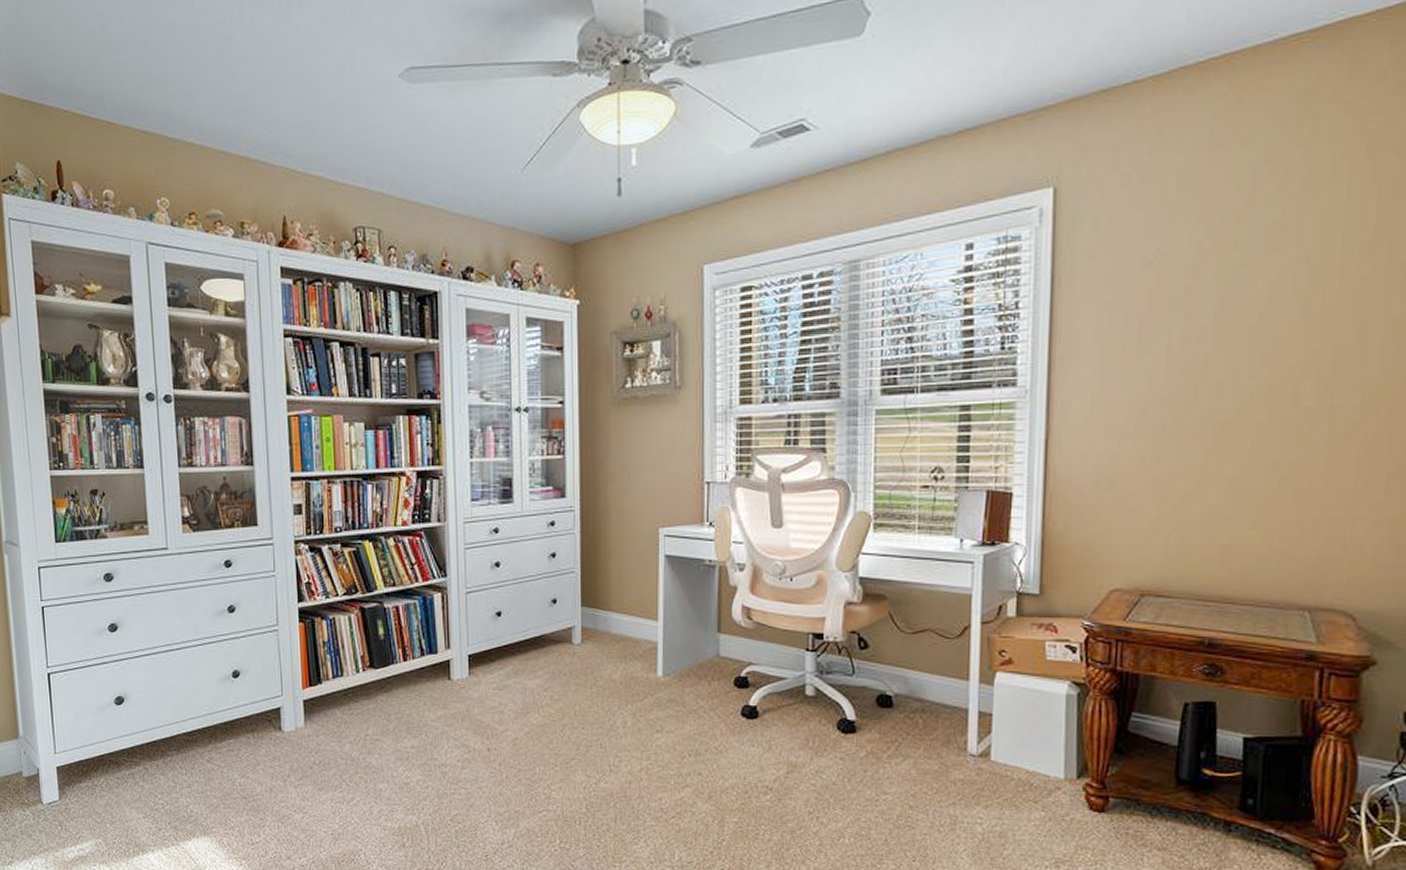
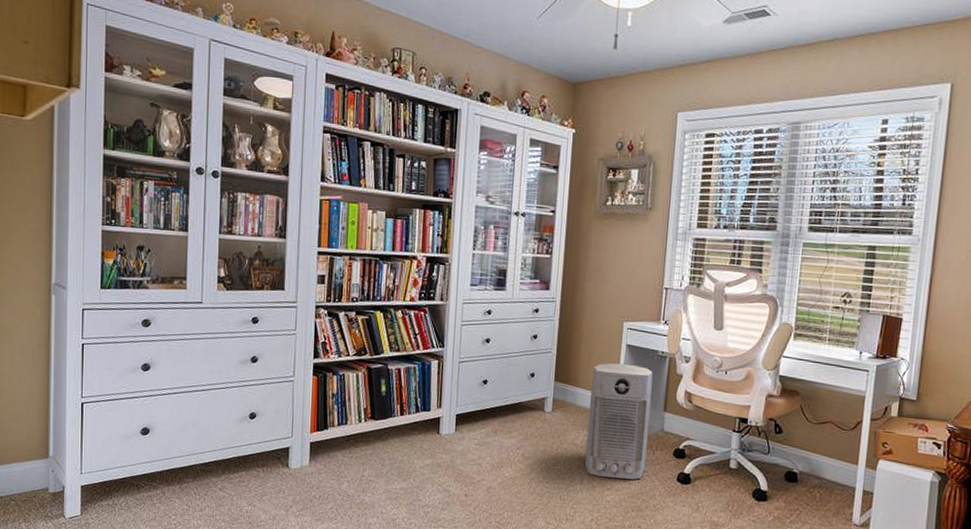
air purifier: none [625,578,702,718] -> present [584,363,653,480]

